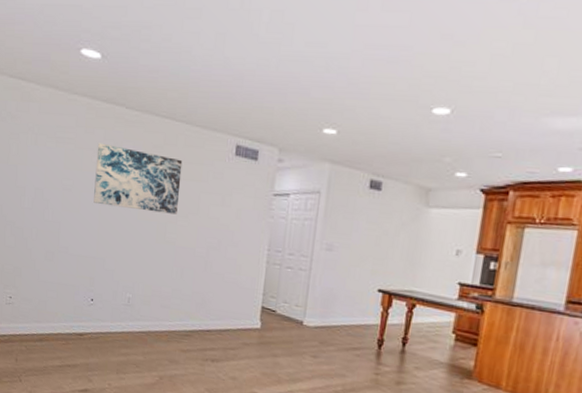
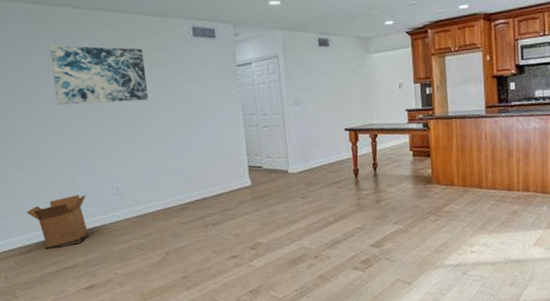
cardboard box: none [46,295,99,345] -> present [27,195,89,249]

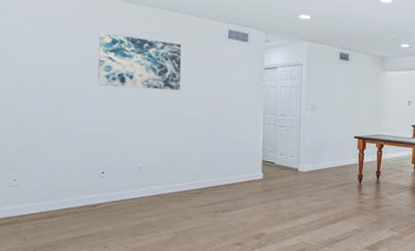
cardboard box: present [27,195,89,249] -> none [54,169,110,216]

